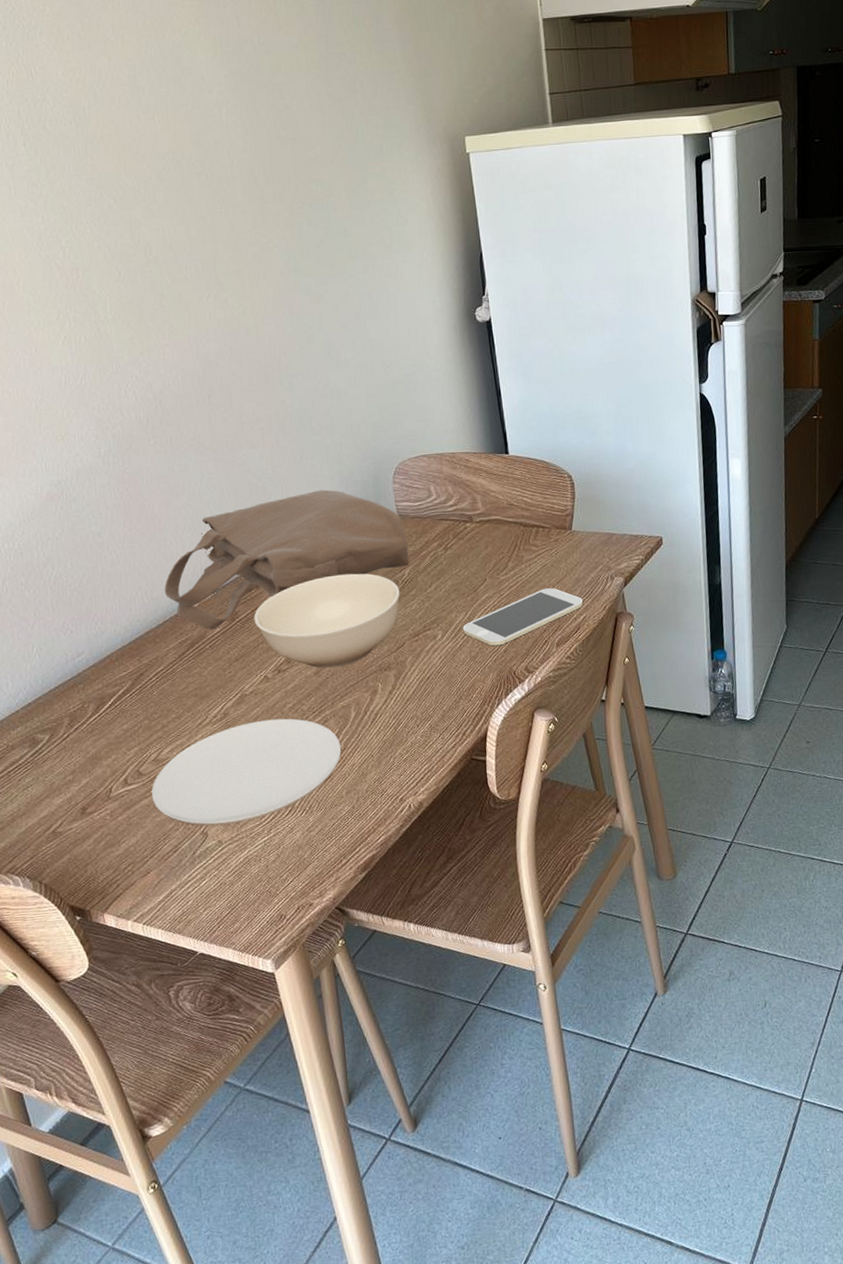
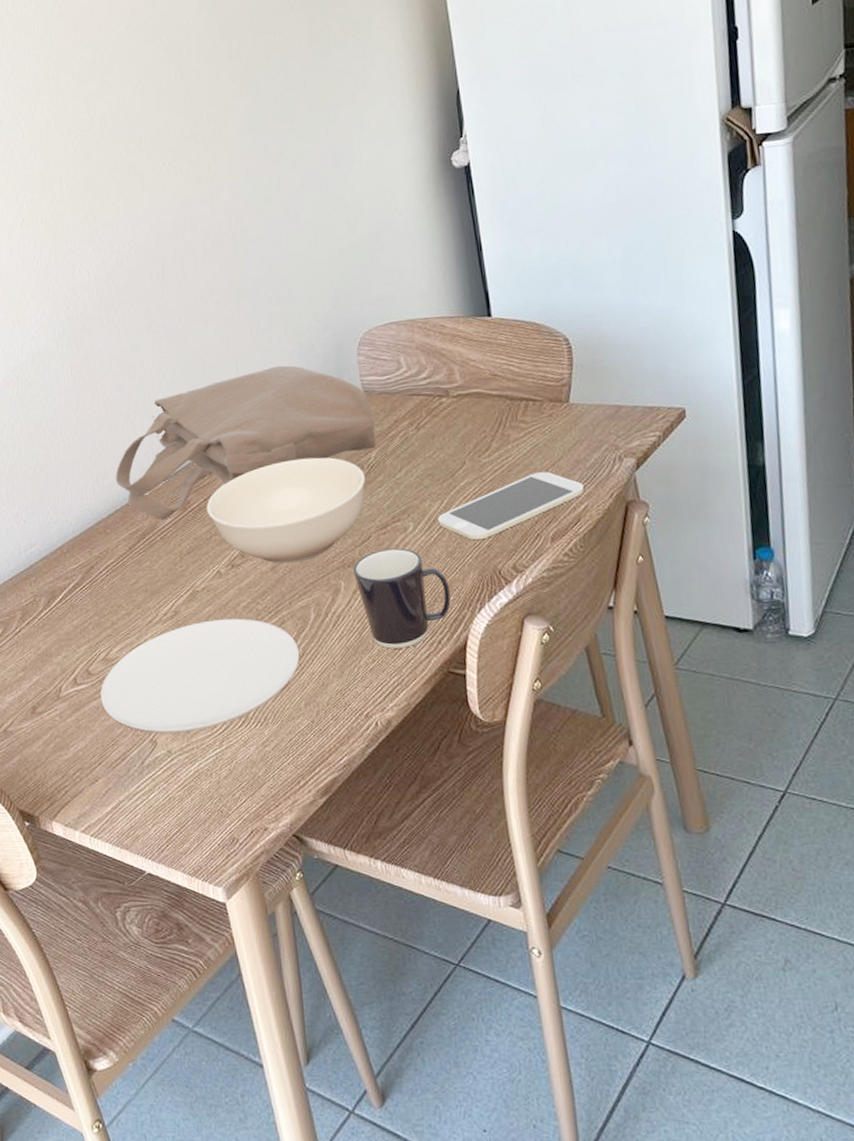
mug: none [389,653,473,741] -> present [353,548,451,649]

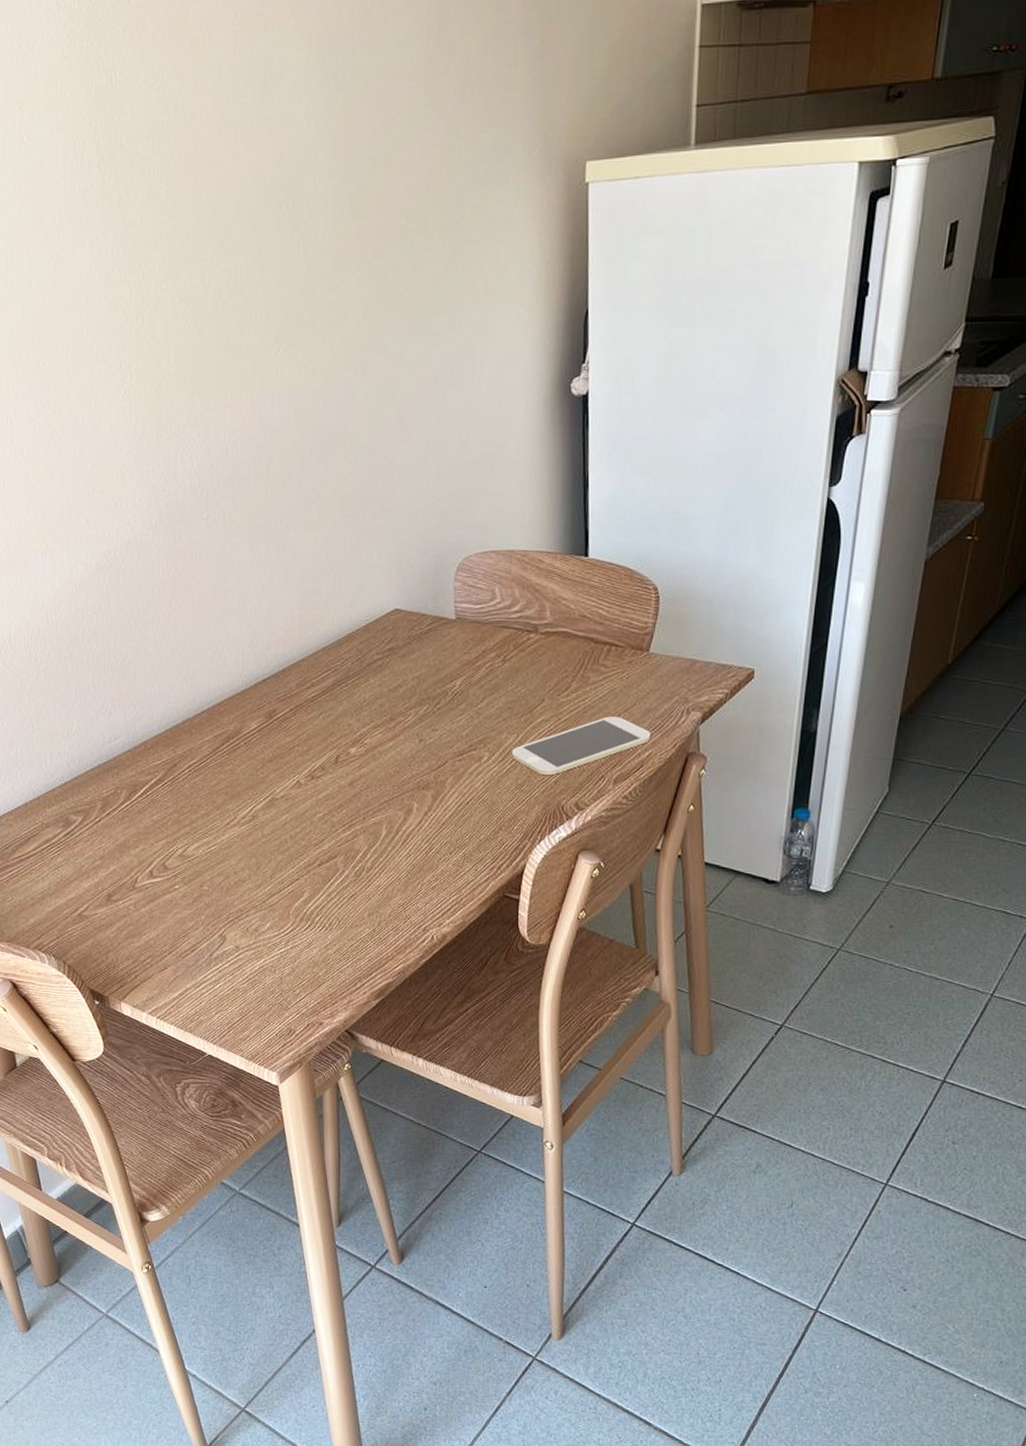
plate: present [100,618,300,734] -> none [175,827,368,931]
tote bag: present [115,365,376,519] -> none [204,582,463,725]
bowl: present [206,457,366,564] -> none [292,679,449,780]
mug: present [353,548,451,649] -> none [427,775,514,870]

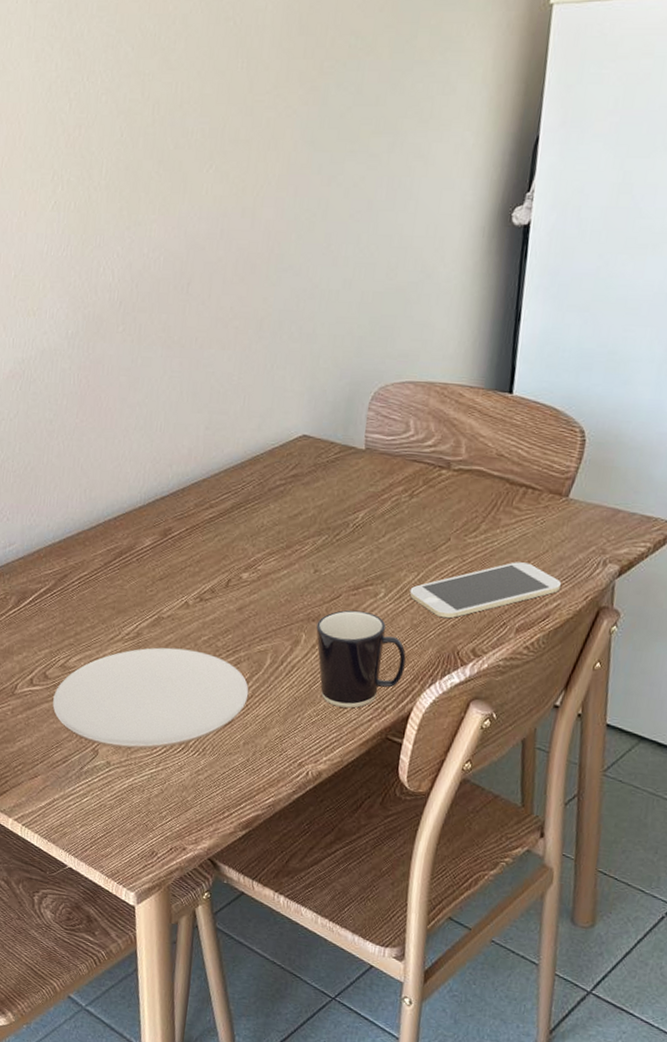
plate: none [175,827,368,931] -> present [52,647,249,749]
mug: none [427,775,514,870] -> present [316,610,406,708]

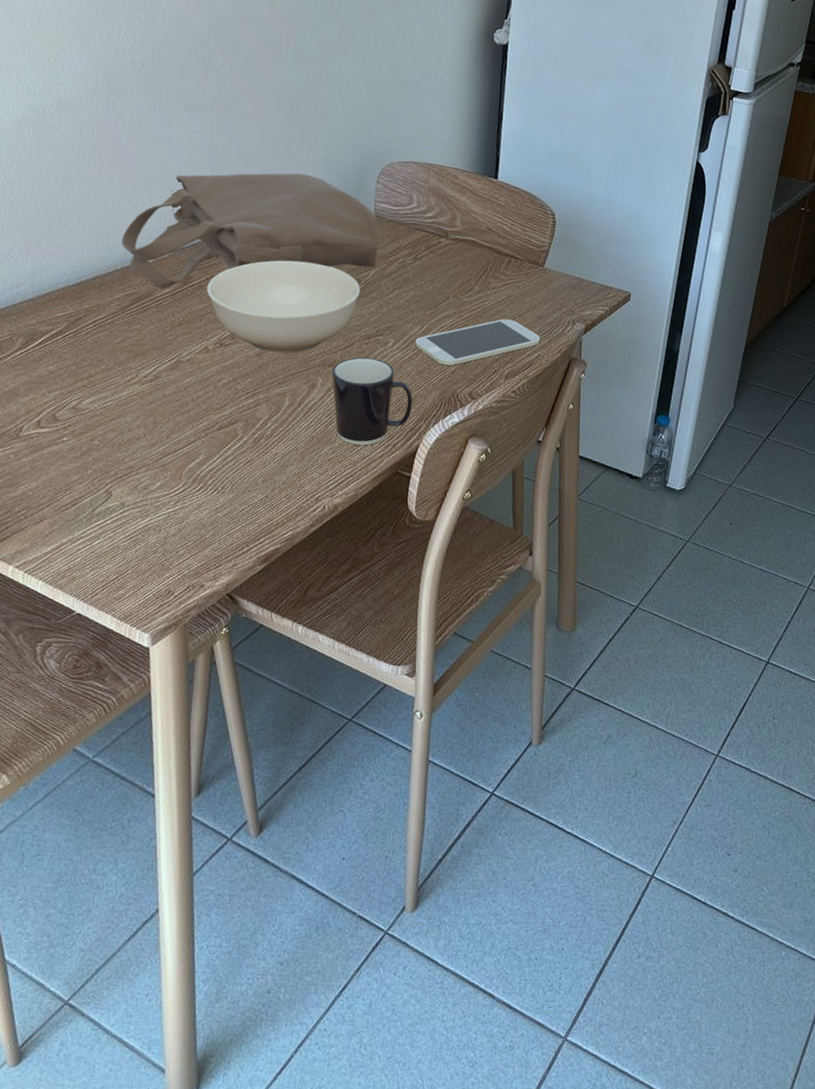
plate: present [52,647,249,749] -> none [62,390,268,489]
tote bag: none [102,406,370,542] -> present [121,173,379,289]
bowl: none [186,504,349,607] -> present [206,260,361,353]

